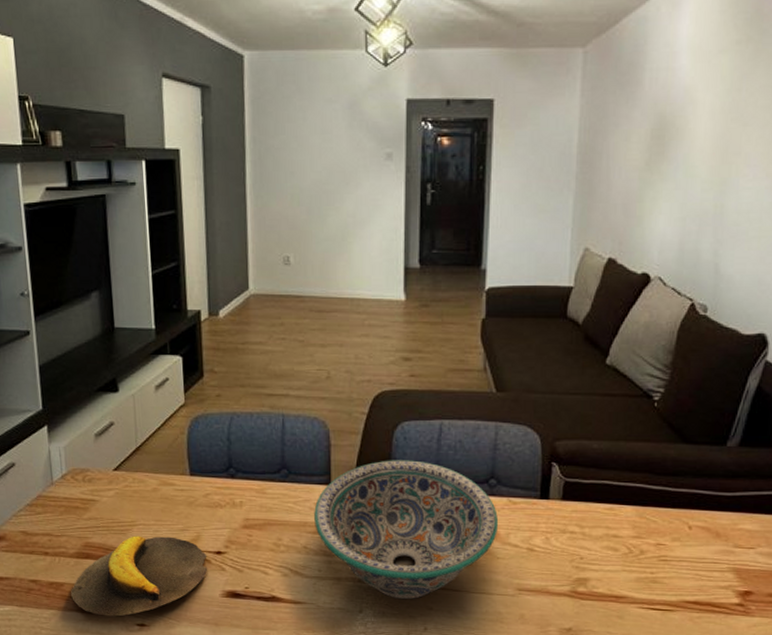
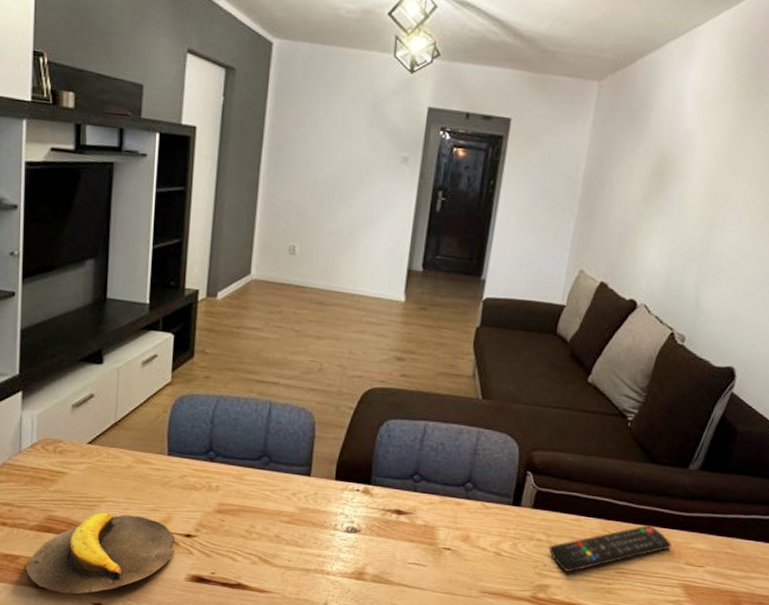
decorative bowl: present [314,460,499,600] -> none [289,456,471,595]
remote control: none [584,508,716,563] -> present [548,524,672,572]

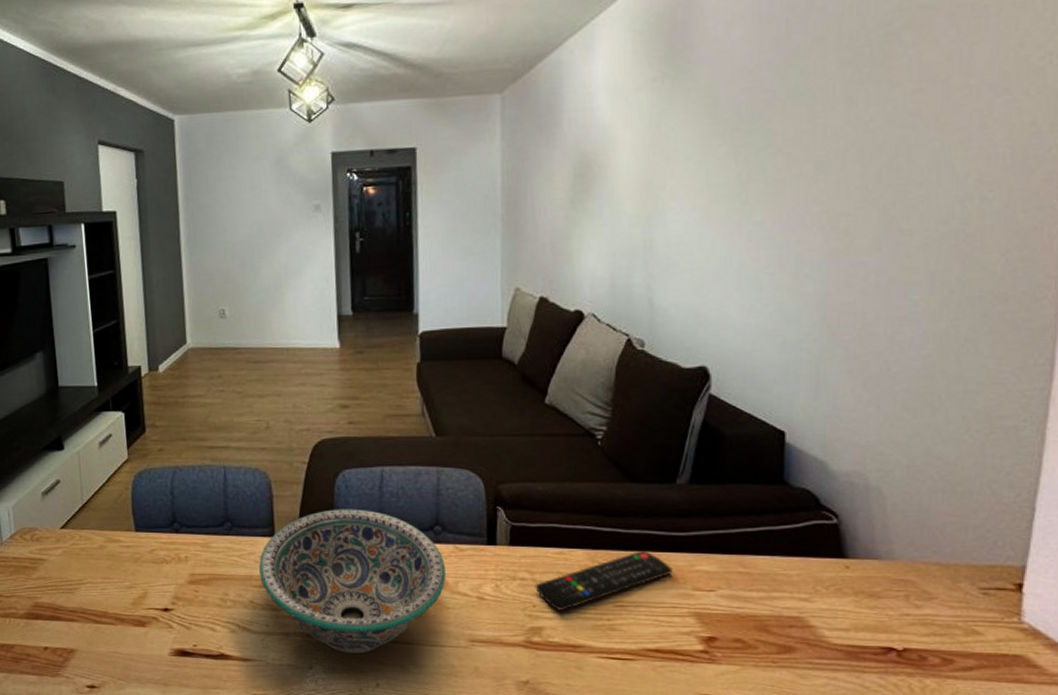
banana: present [26,512,176,594] -> none [21,594,156,678]
decorative bowl: none [289,456,471,595] -> present [259,509,447,654]

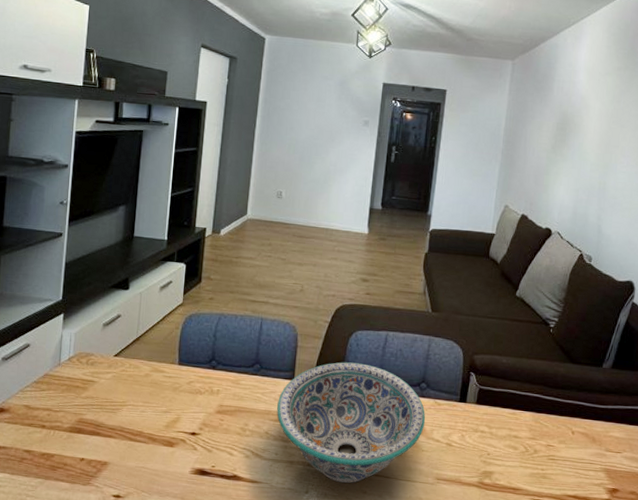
remote control: present [535,550,673,611] -> none [491,416,593,460]

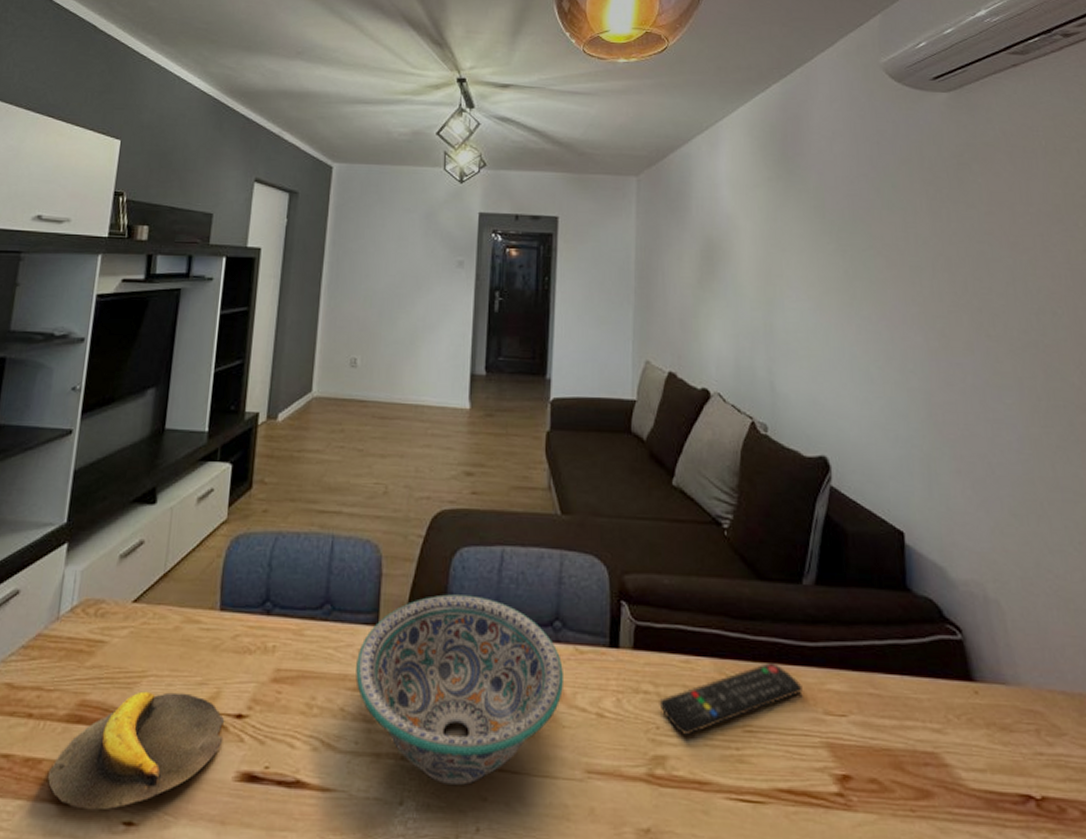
banana: none [59,415,183,488] -> present [48,691,225,811]
remote control: none [491,416,593,460] -> present [659,661,803,735]

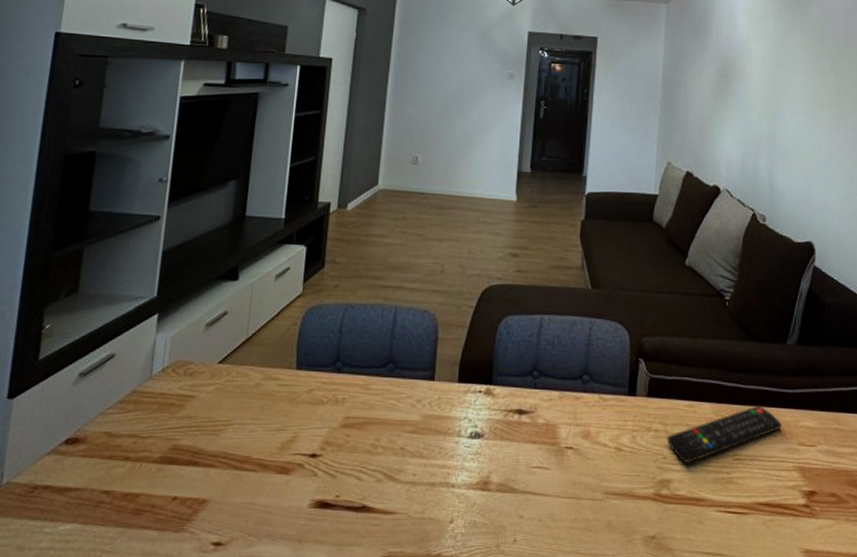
banana: present [48,691,225,811] -> none [145,437,301,534]
decorative bowl: present [356,594,565,786] -> none [414,354,590,507]

